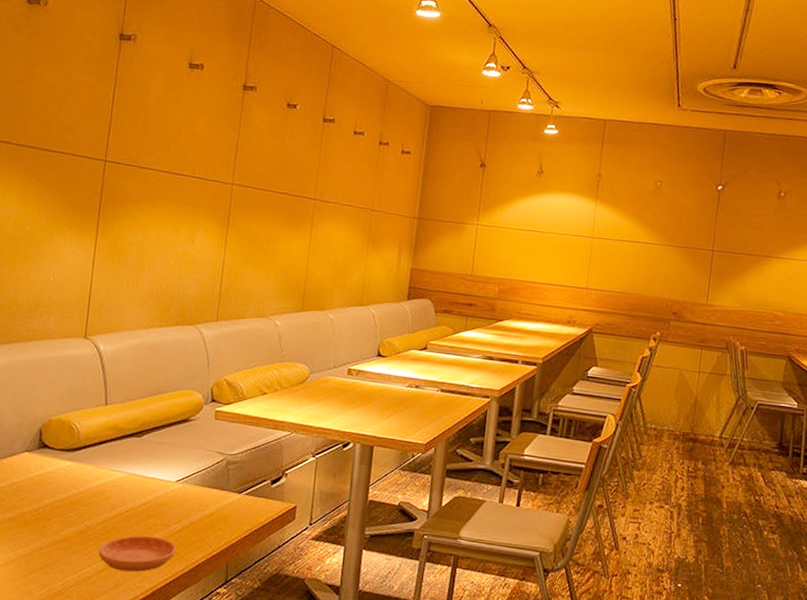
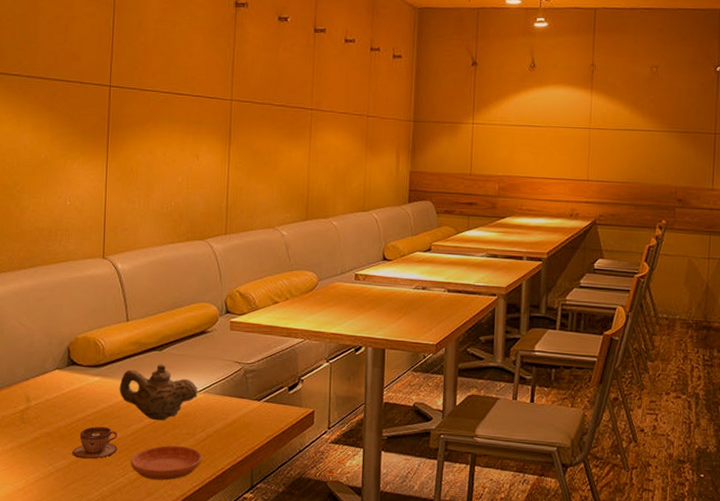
teacup: none [36,513,87,547] -> present [72,426,118,459]
teapot: none [92,450,177,510] -> present [119,363,198,421]

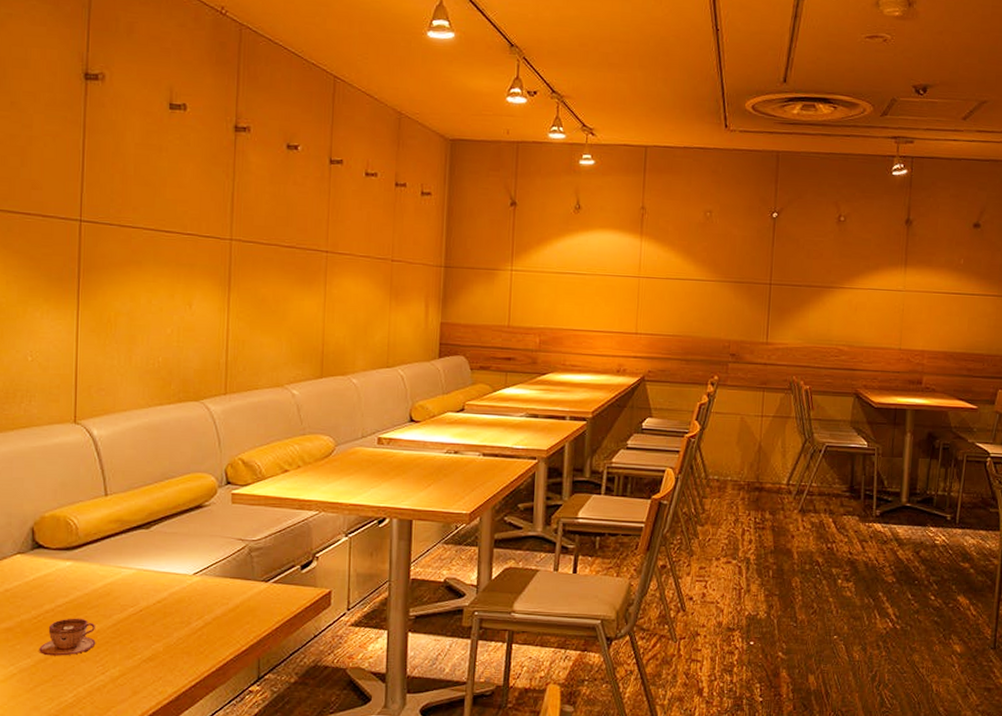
teapot: present [119,363,198,421] -> none [97,543,194,609]
saucer: present [130,445,202,481] -> none [112,636,199,676]

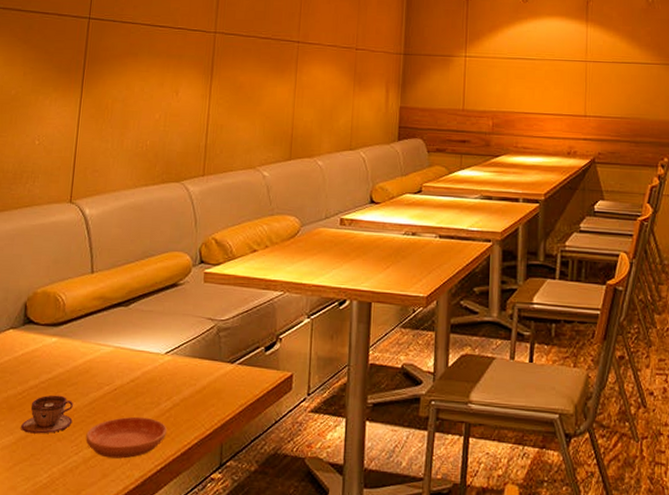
saucer: none [112,636,199,676] -> present [85,416,167,459]

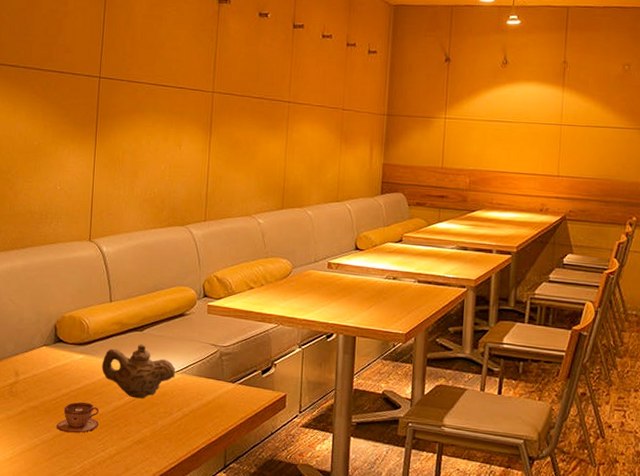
teapot: none [78,321,166,388] -> present [101,343,176,399]
saucer: present [85,416,167,459] -> none [110,423,178,457]

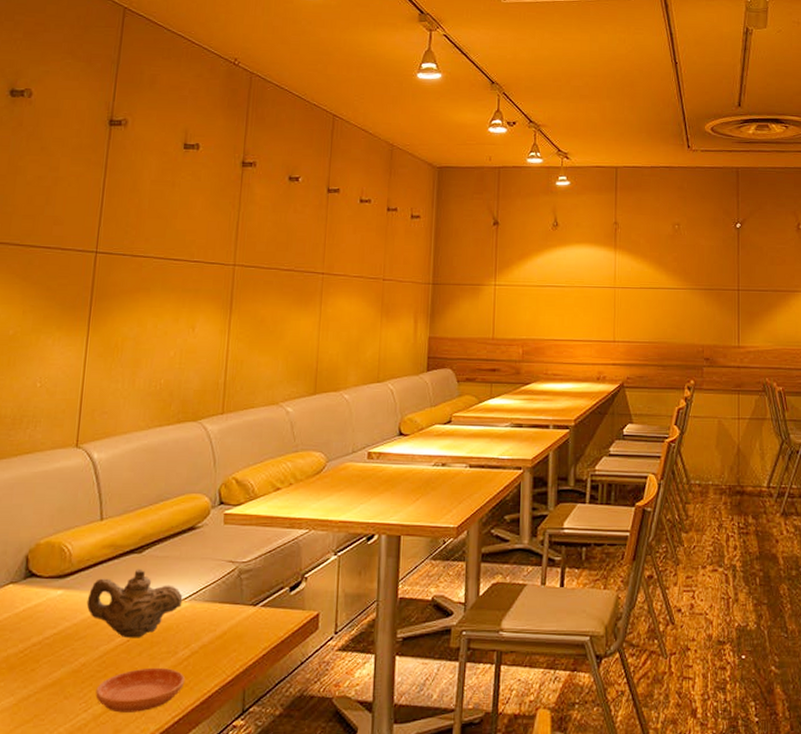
teacup: present [56,402,99,433] -> none [22,650,81,693]
saucer: none [110,423,178,457] -> present [95,667,185,713]

